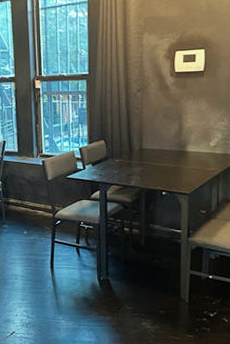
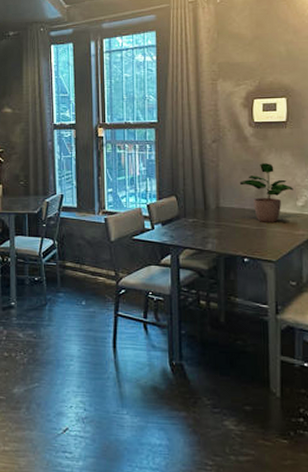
potted plant: none [161,109,207,161] -> present [240,163,293,222]

